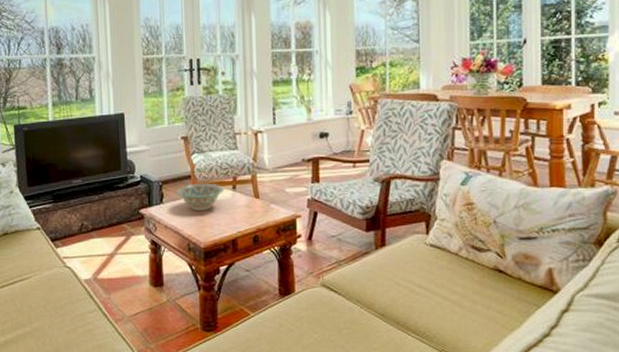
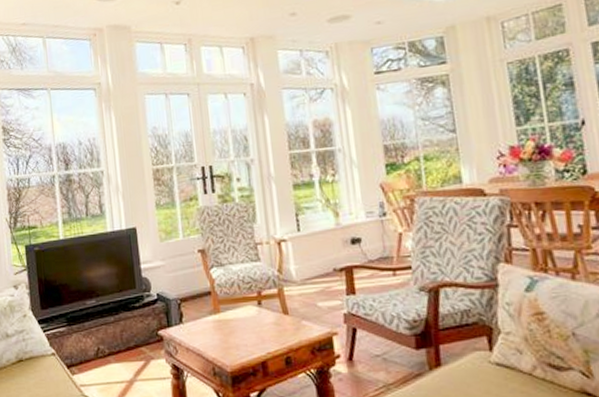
decorative bowl: present [176,183,224,211] -> none [196,299,248,331]

